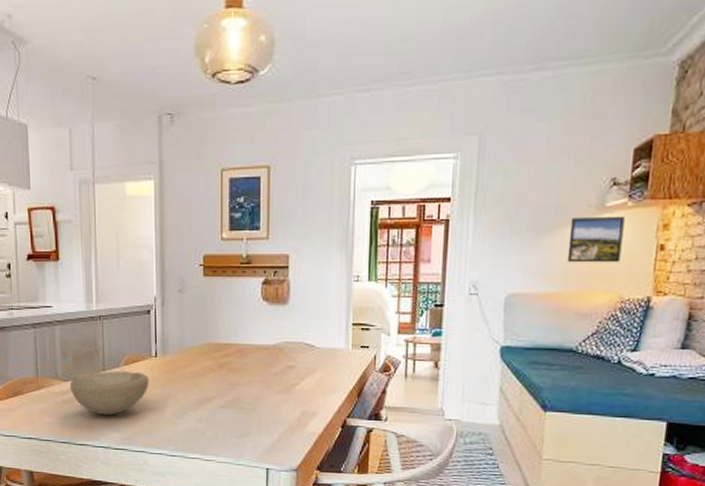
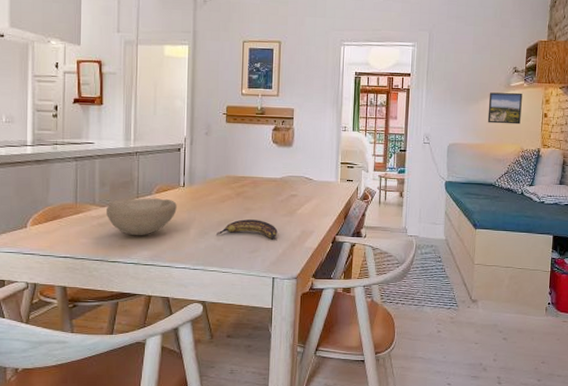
banana: none [195,396,272,422] -> present [215,219,278,240]

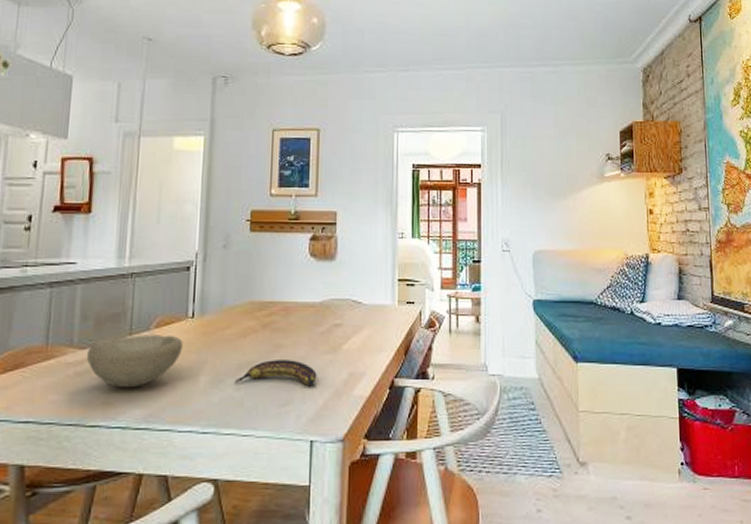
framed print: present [487,92,522,125] -> none [579,184,621,224]

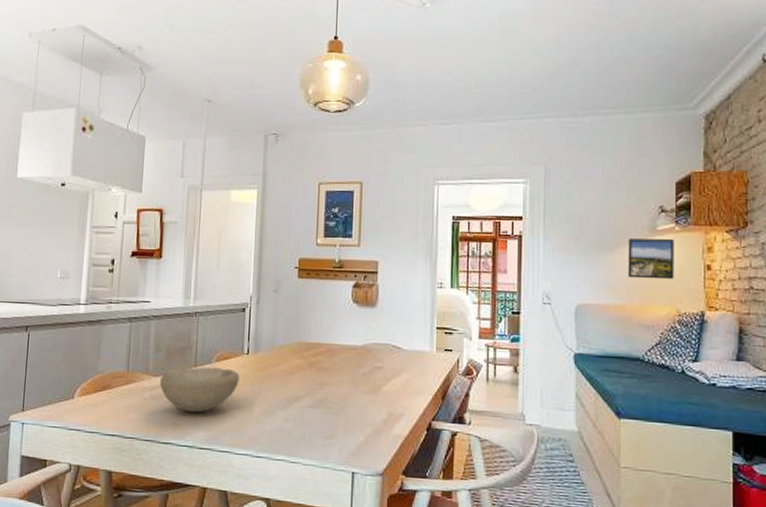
banana: present [233,360,317,387] -> none [283,396,359,423]
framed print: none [579,184,621,224] -> present [627,238,674,280]

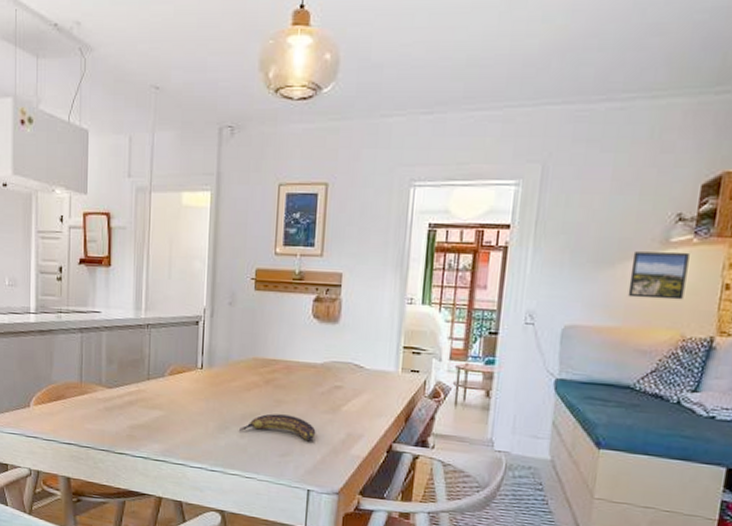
bowl: present [159,367,239,413] -> none [112,380,193,426]
banana: none [283,396,359,423] -> present [238,413,316,442]

